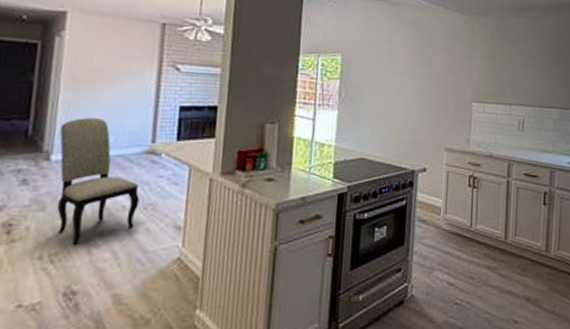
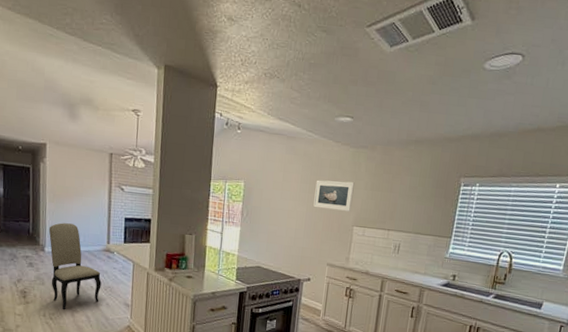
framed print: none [425,50,470,86] -> present [313,180,355,212]

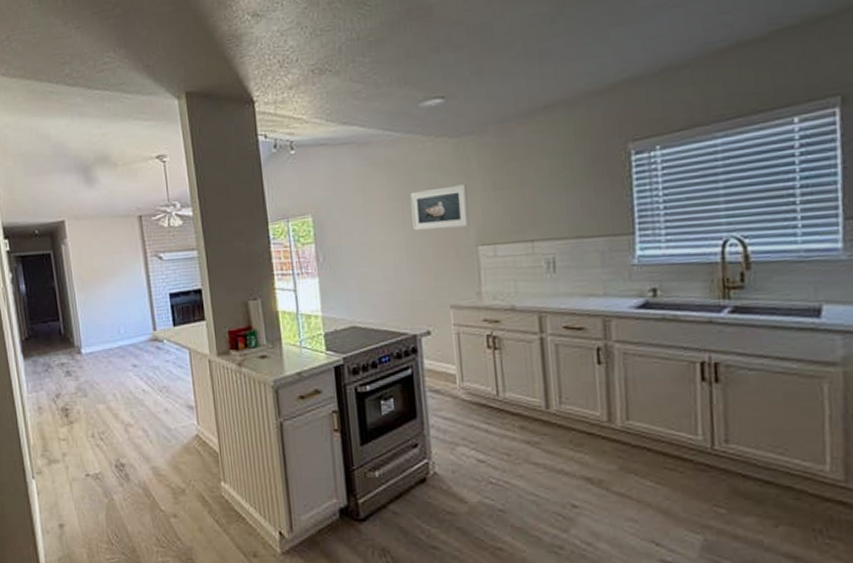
dining chair: present [48,223,102,310] -> none [82,313,155,426]

